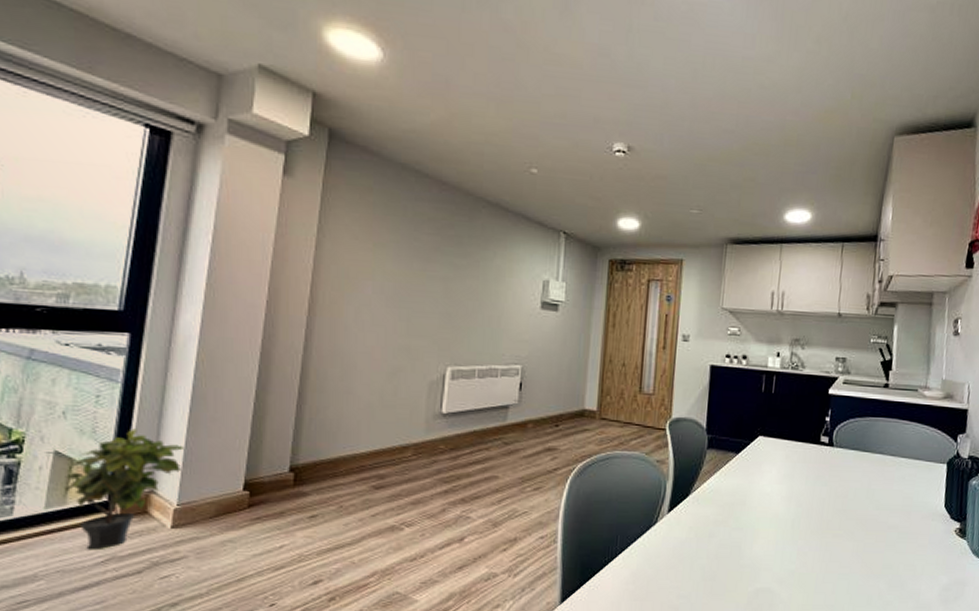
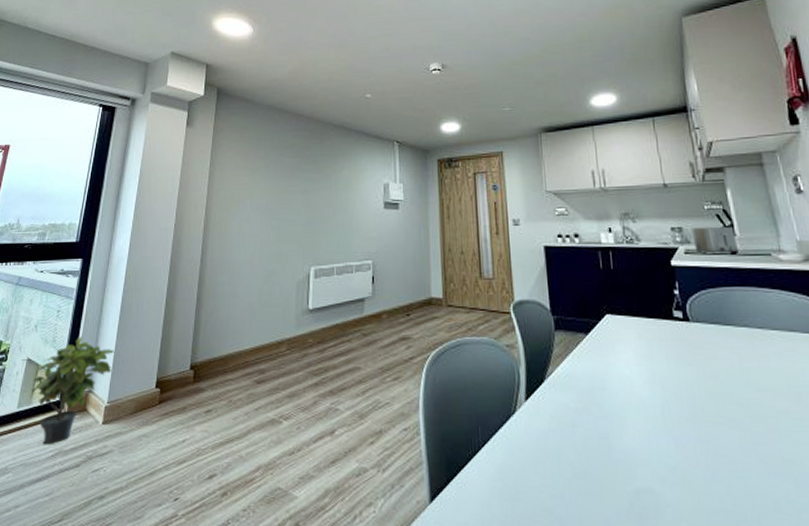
toaster: none [853,358,892,387] -> present [691,226,738,254]

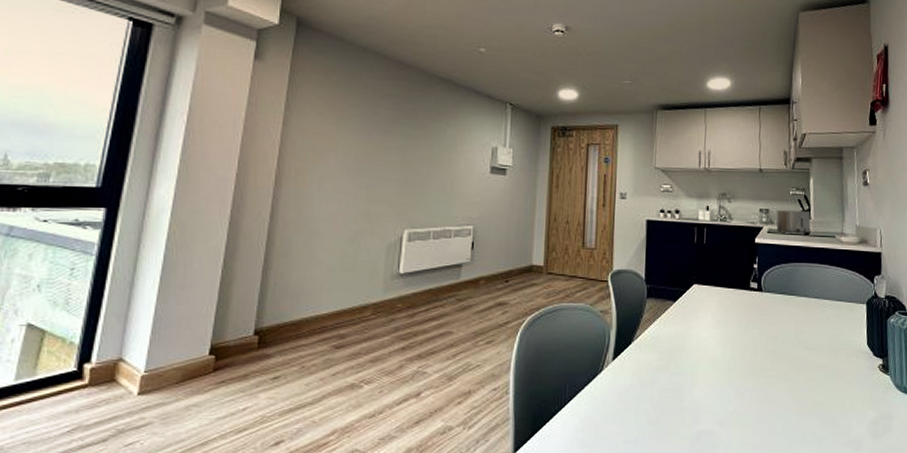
potted plant: present [31,337,115,444] -> none [34,299,155,419]

